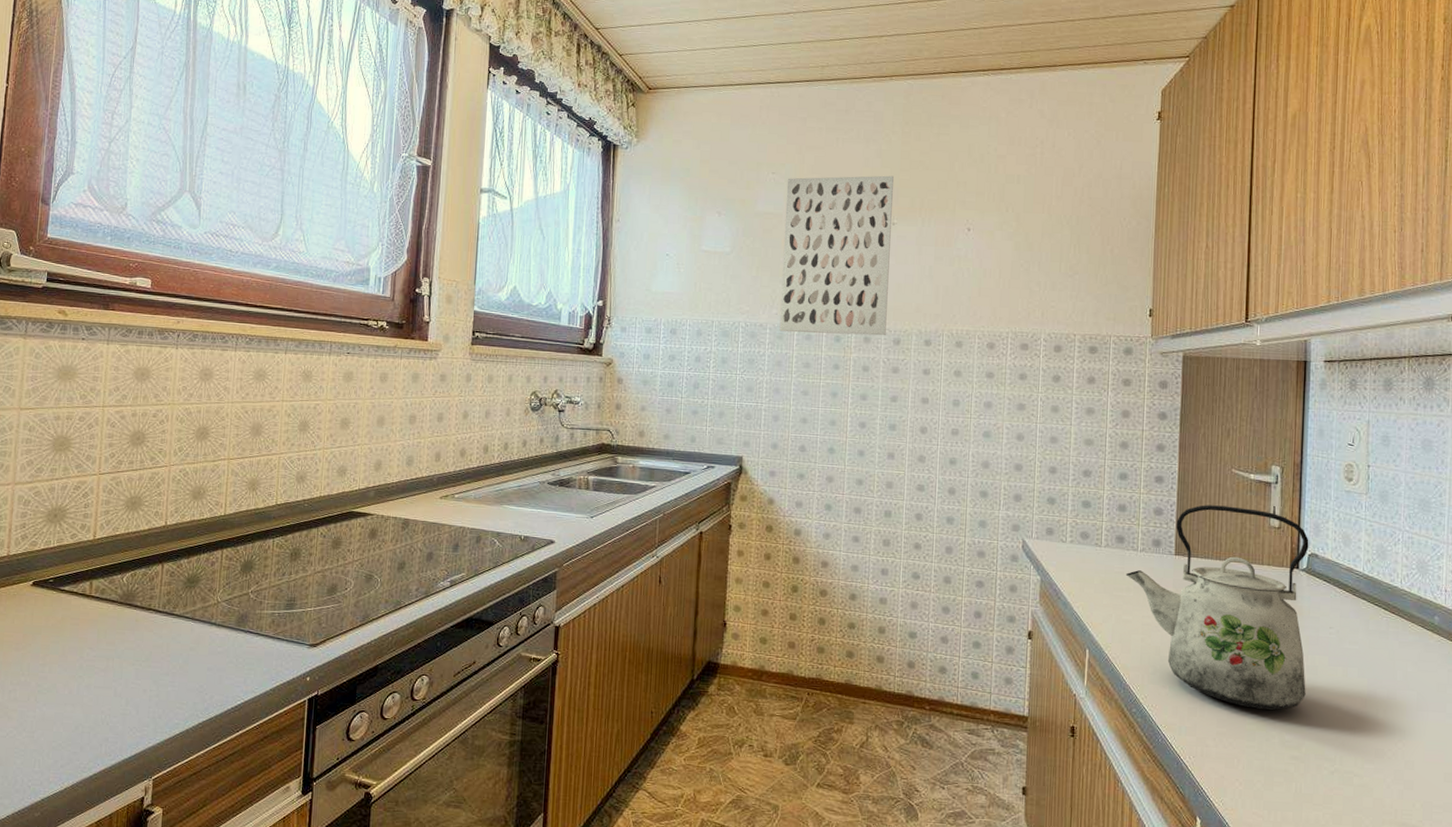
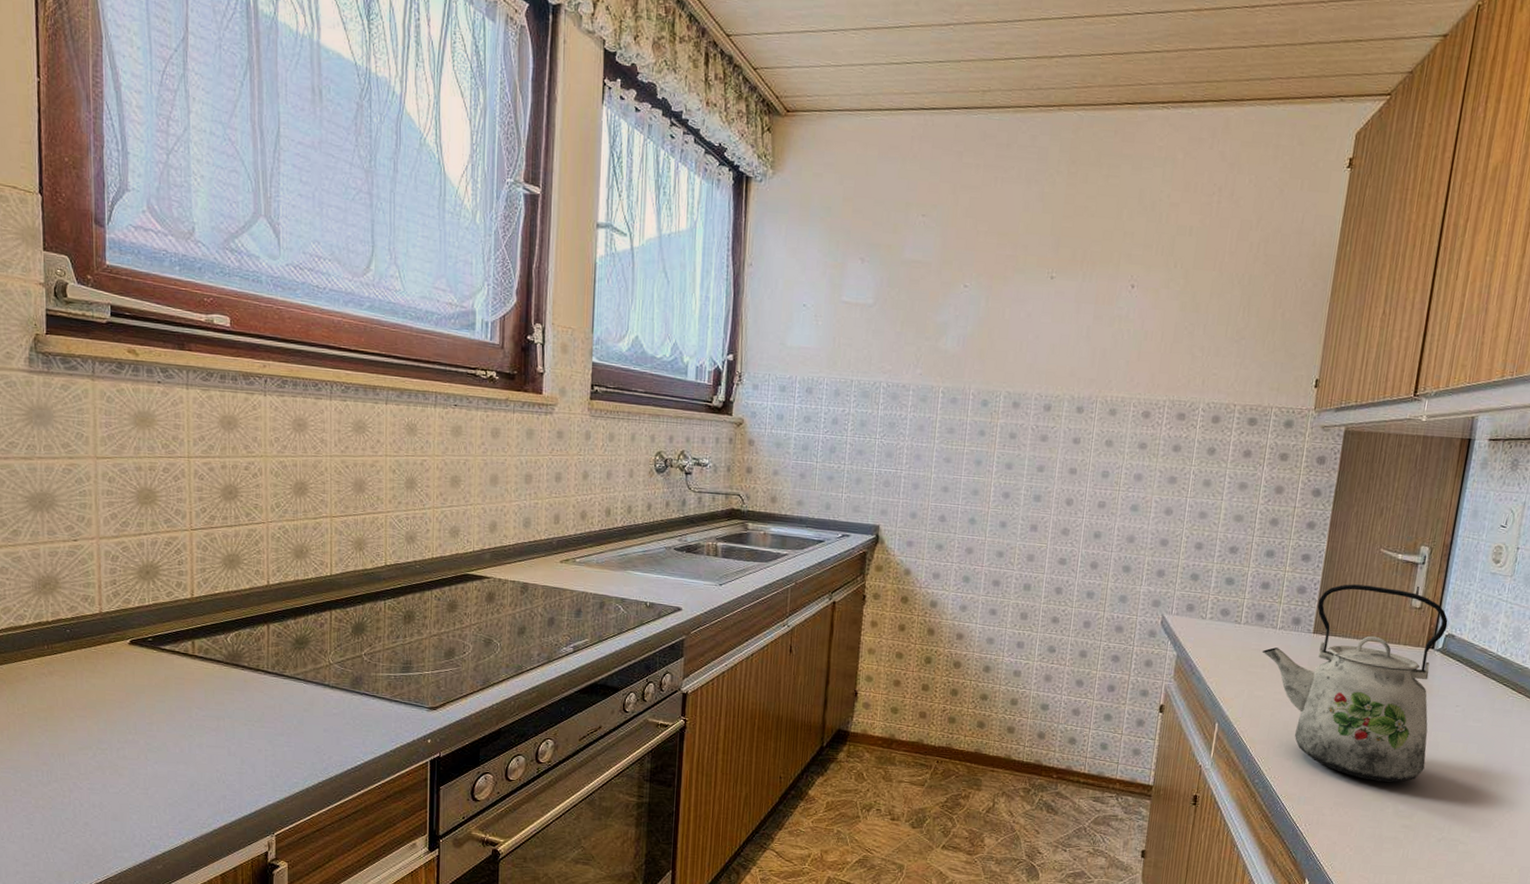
wall art: present [779,175,894,336] -> none [923,221,1055,401]

